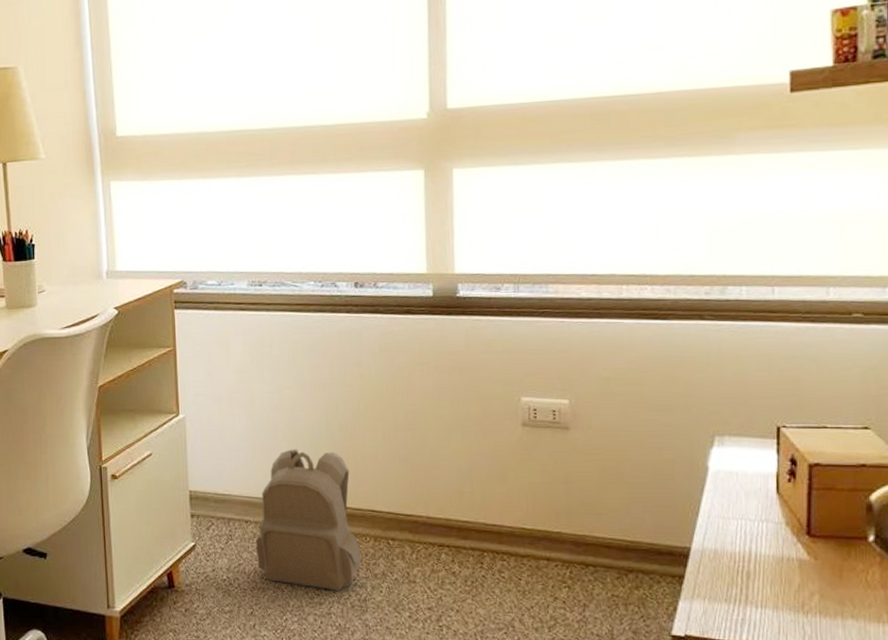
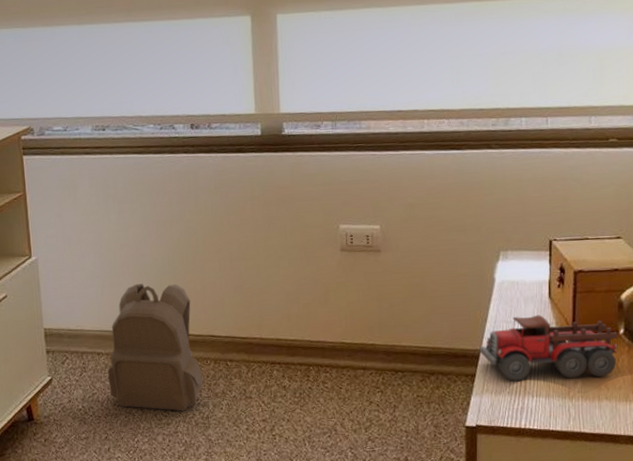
toy truck: none [689,512,867,591] -> present [479,314,618,381]

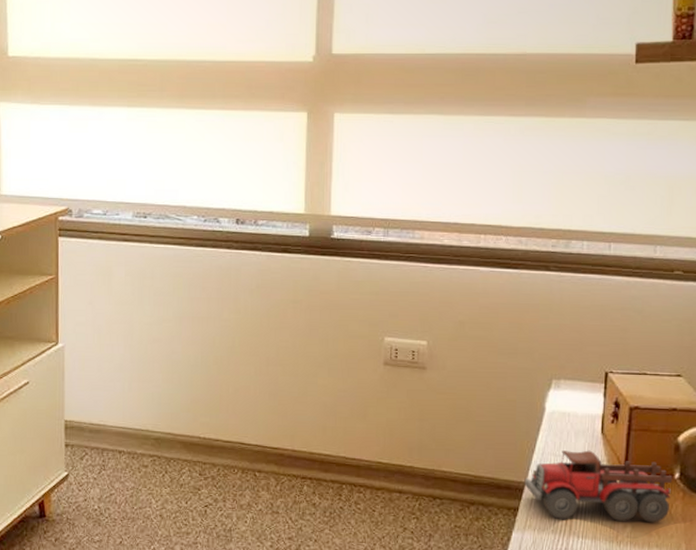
backpack: present [107,283,204,411] -> none [127,381,229,521]

